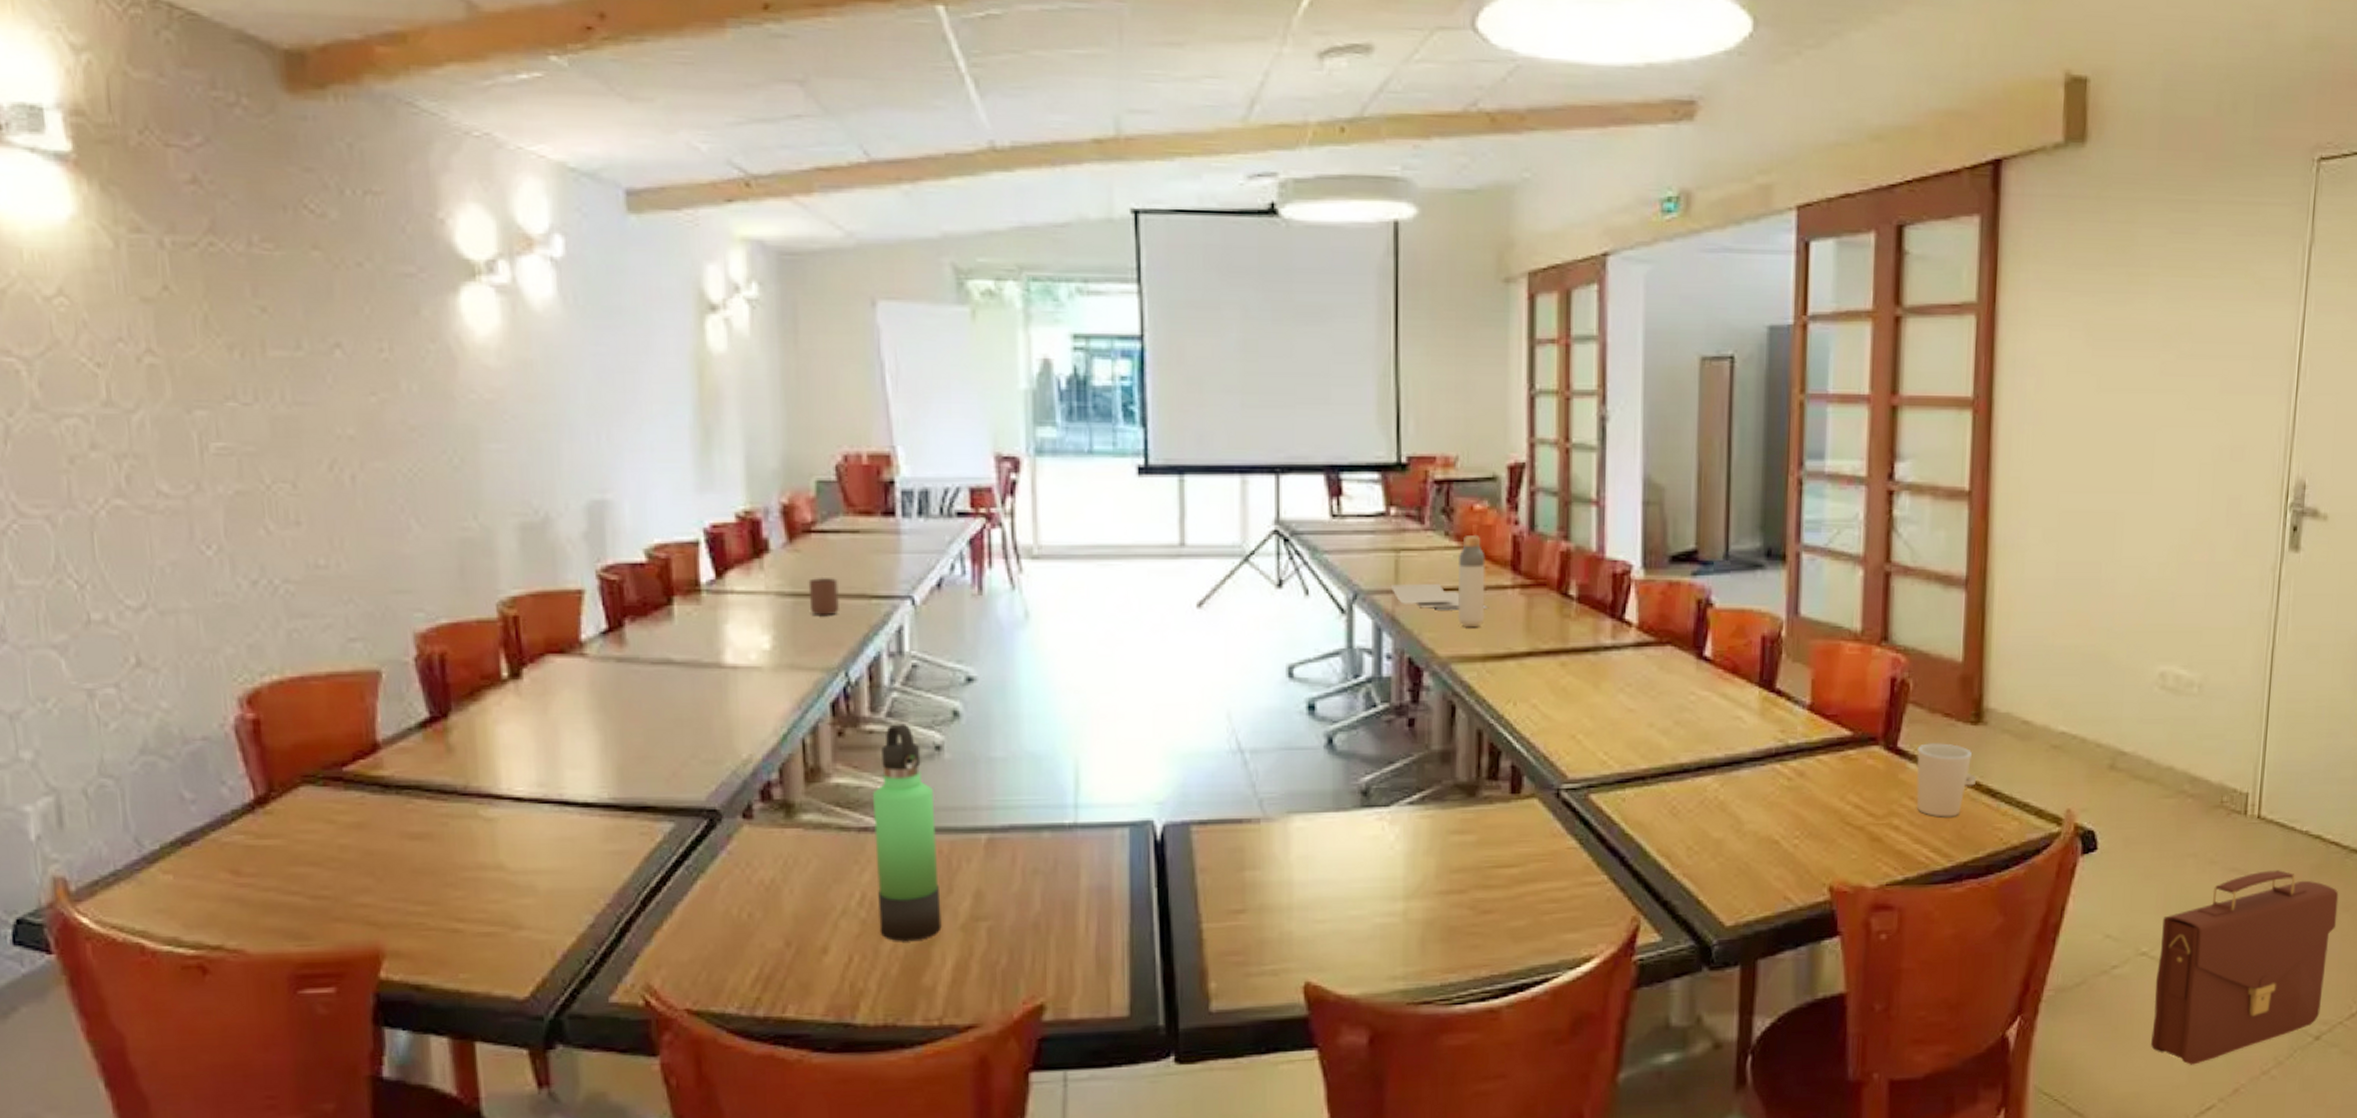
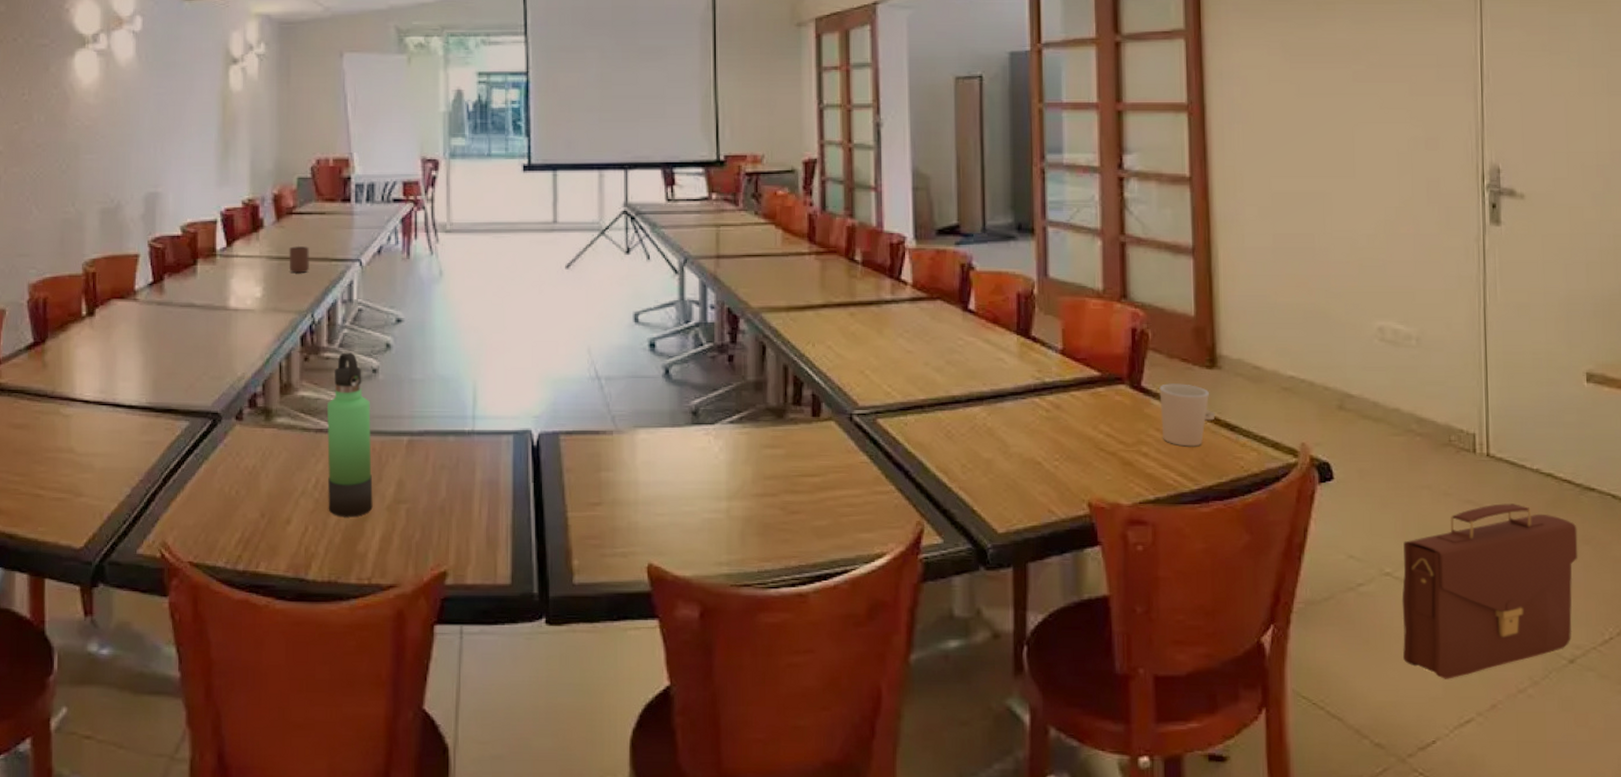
papers: present [1390,583,1489,610] -> none [712,250,791,271]
bottle: present [1457,534,1486,628] -> none [765,213,788,285]

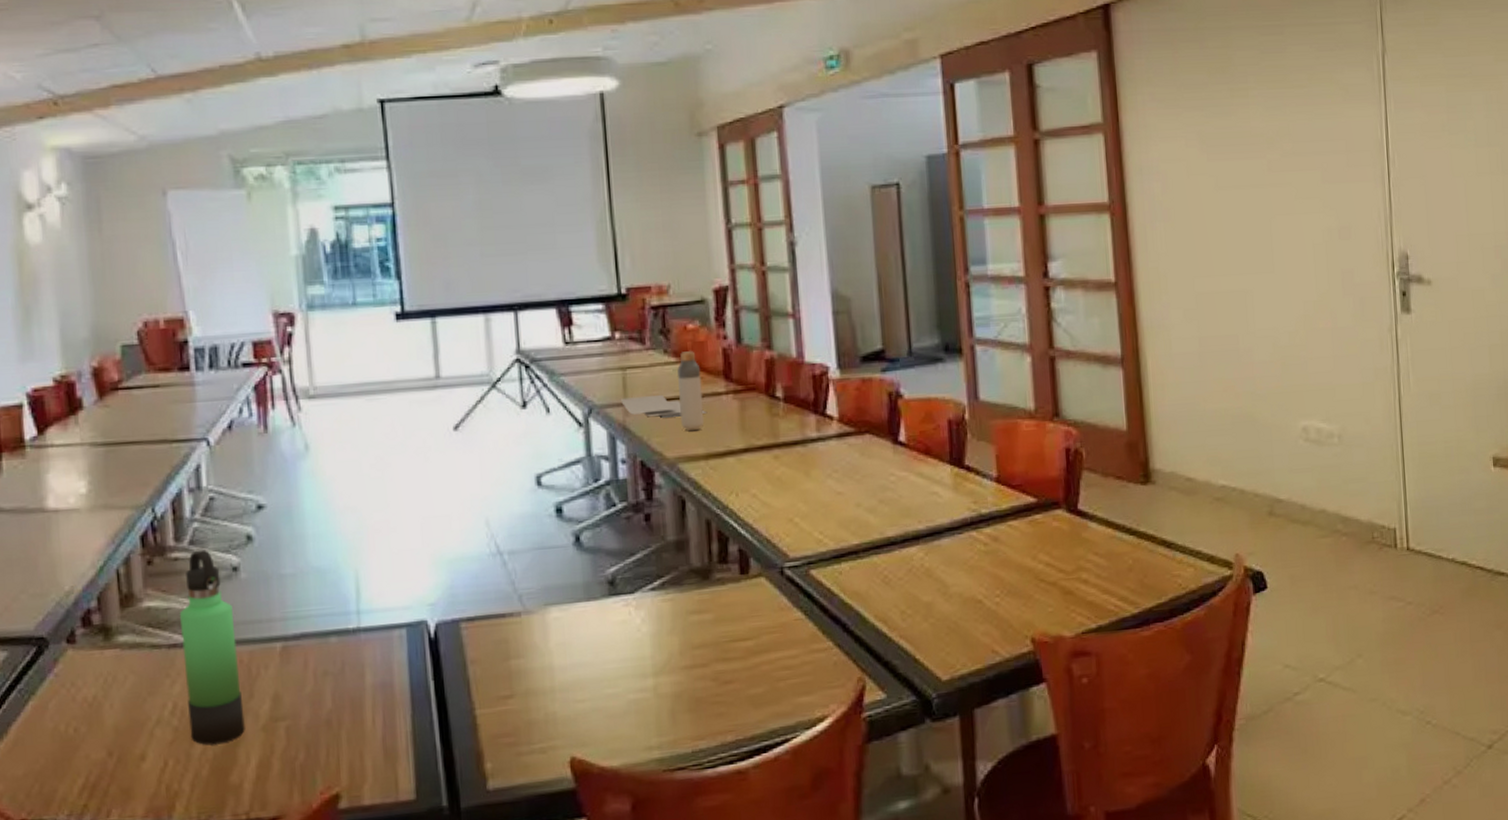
cup: present [289,245,310,273] -> none [117,427,146,460]
papers: none [712,250,791,271] -> present [620,394,708,418]
bottle: none [765,213,788,285] -> present [677,350,705,431]
cup: present [1159,383,1216,447] -> none [1096,503,1152,569]
briefcase: present [1401,503,1578,679] -> none [1335,595,1492,780]

